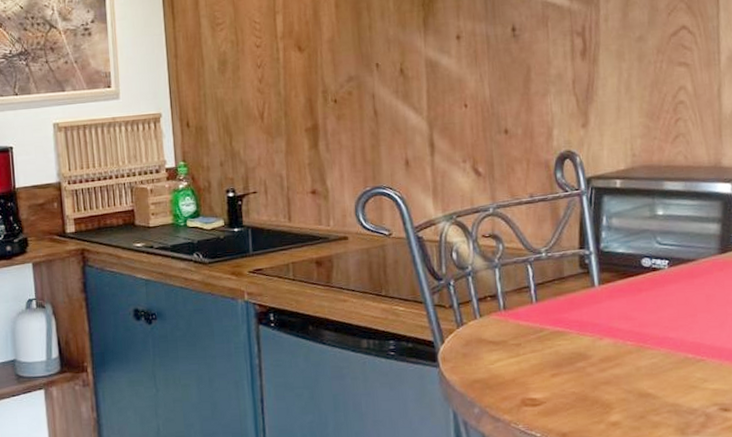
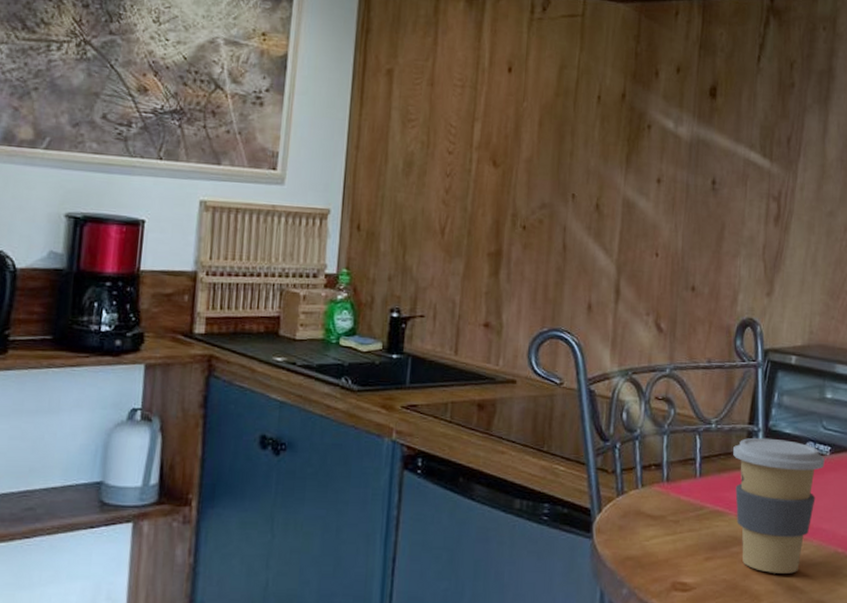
coffee cup: none [566,259,664,383] -> present [733,437,825,574]

